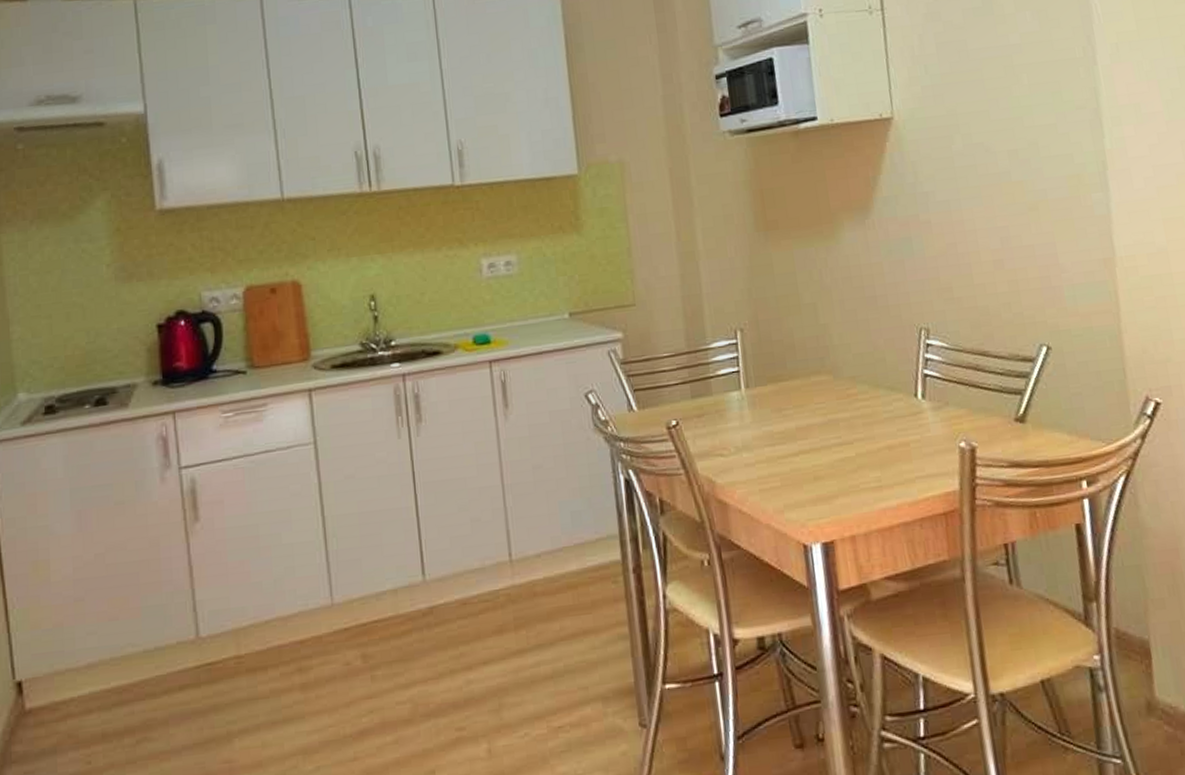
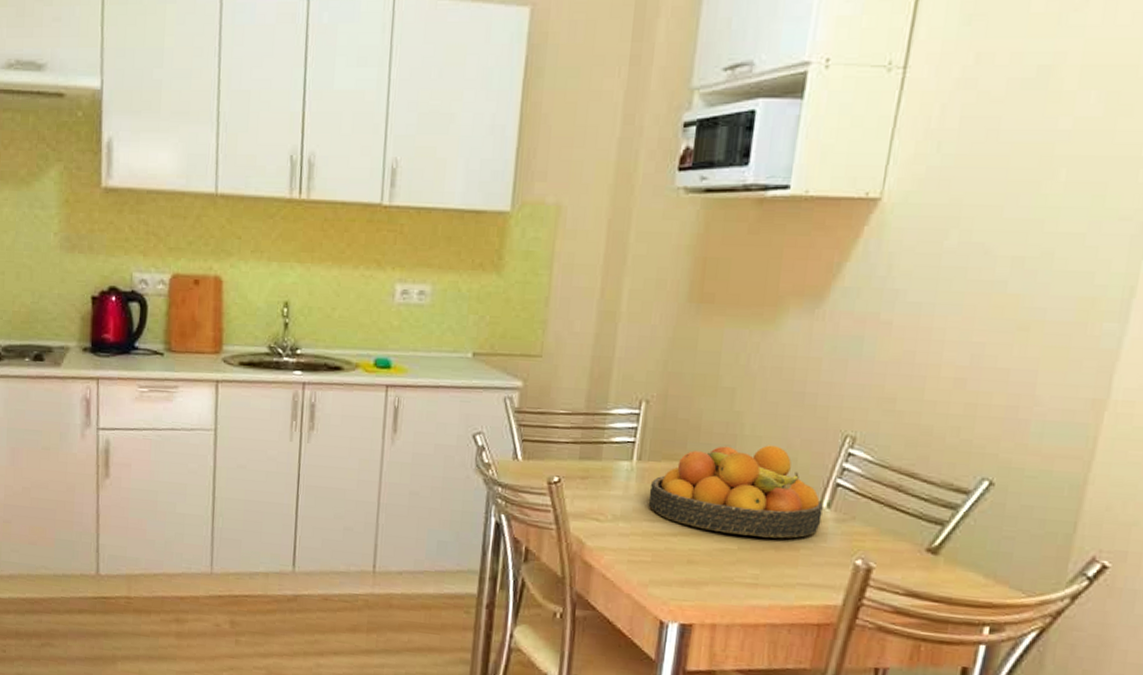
fruit bowl: none [763,349,921,444] -> present [648,445,823,539]

